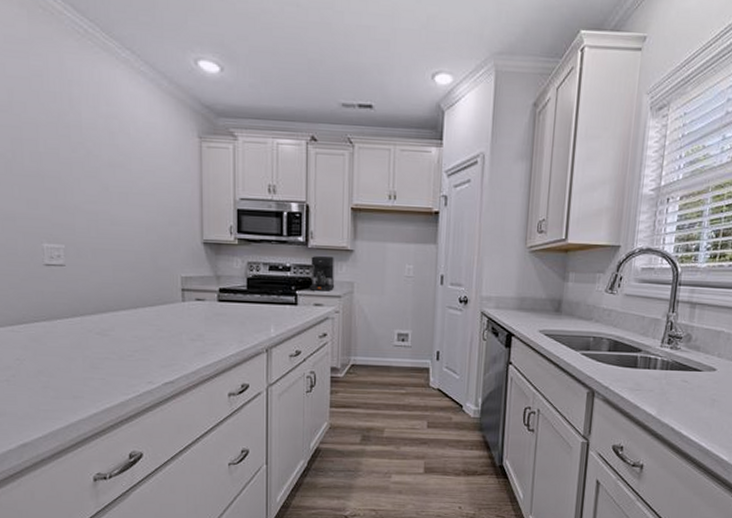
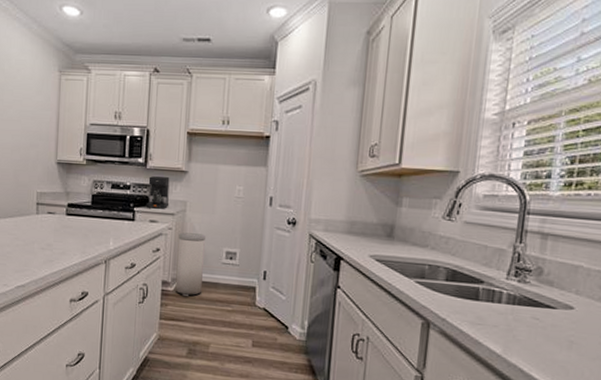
pedal bin: none [345,315,375,383] -> present [175,232,205,297]

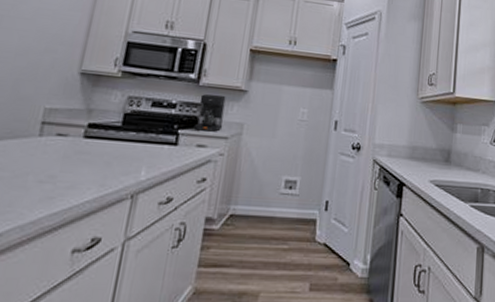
pedal bin: present [175,232,205,297] -> none [221,159,263,236]

